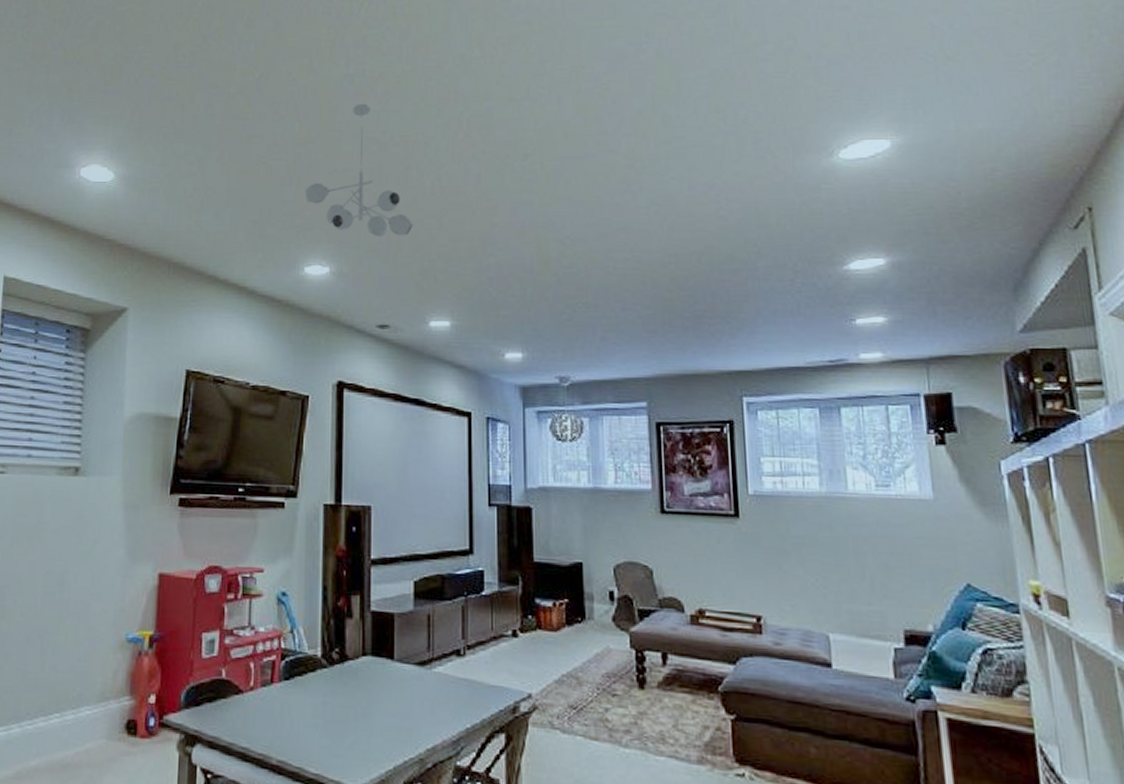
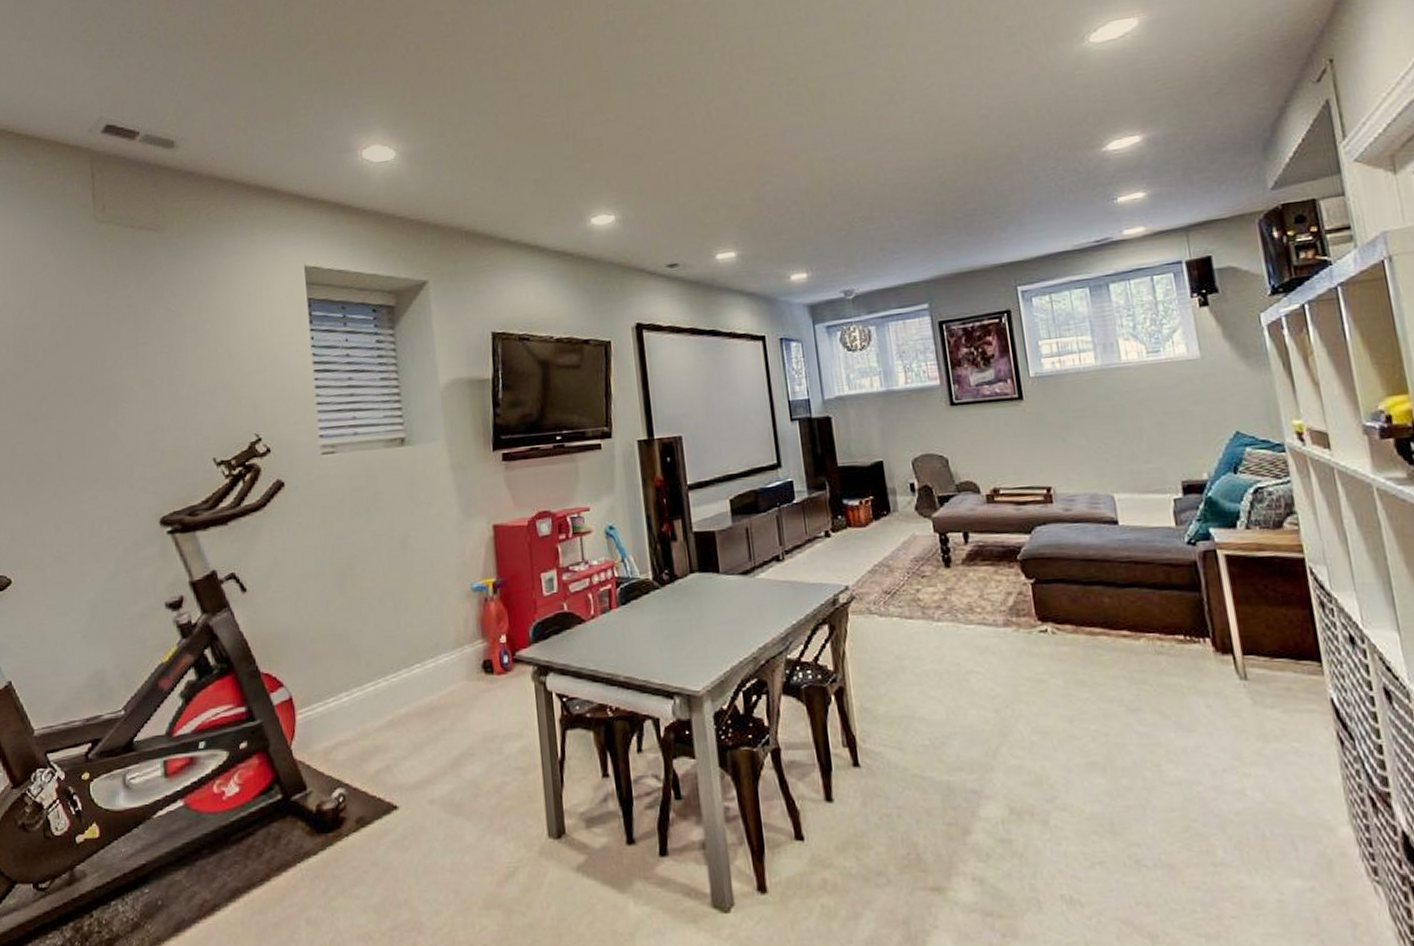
ceiling light fixture: present [305,103,414,237] -> none [581,48,690,180]

